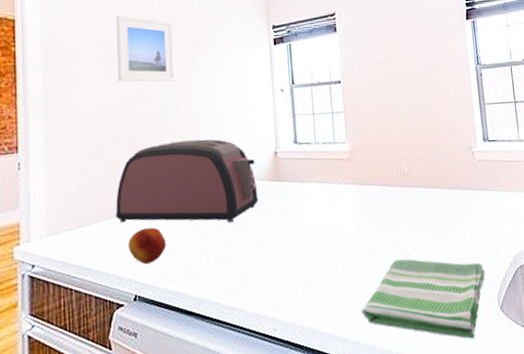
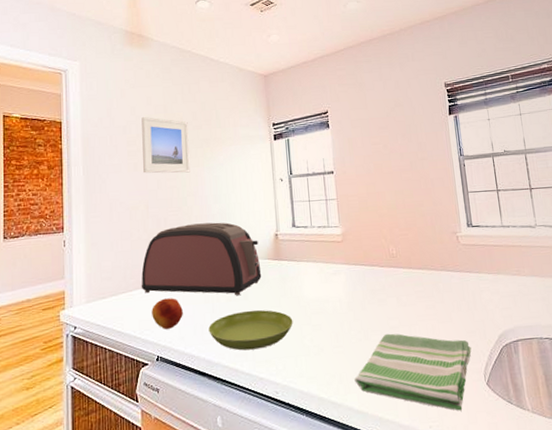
saucer: none [196,237,294,285] -> present [208,309,293,351]

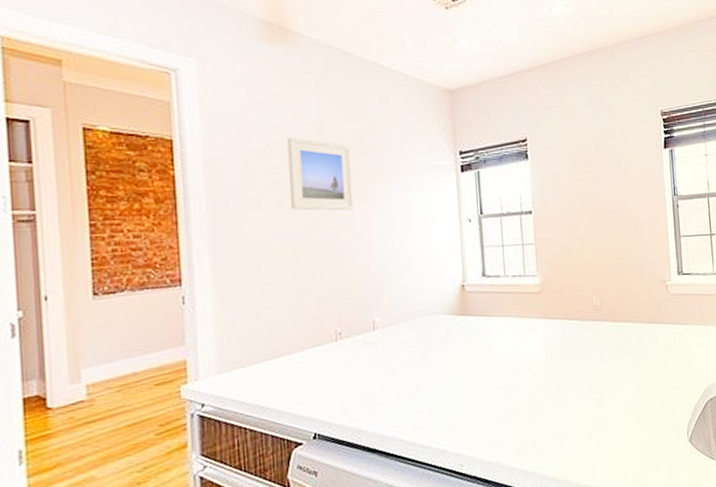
toaster: present [141,222,262,296] -> none [291,271,445,360]
fruit: present [152,298,183,329] -> none [306,363,347,402]
saucer: present [208,309,293,351] -> none [379,373,482,421]
dish towel: present [354,333,472,411] -> none [550,393,676,471]

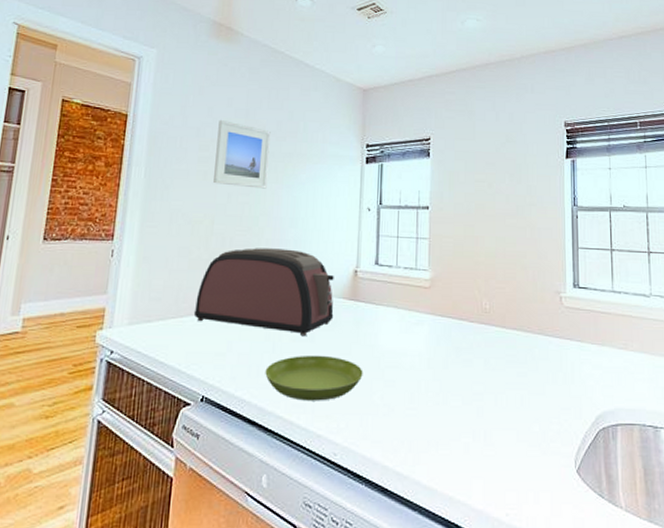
toaster: none [291,271,445,360] -> present [193,248,334,337]
saucer: none [379,373,482,421] -> present [265,355,363,401]

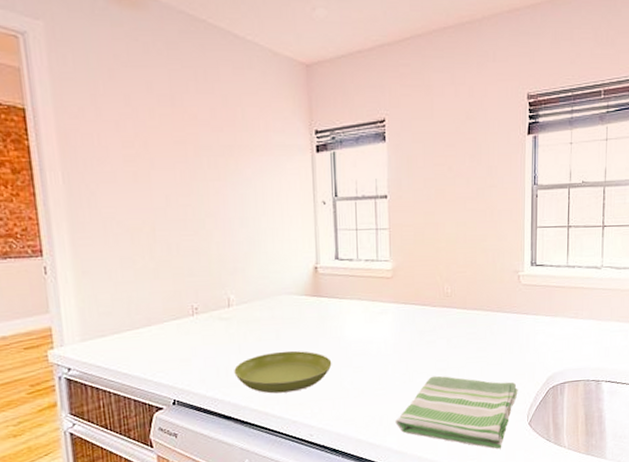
toaster: present [193,248,334,337] -> none [150,250,297,336]
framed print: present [213,120,271,189] -> none [140,110,209,188]
dish towel: none [426,400,563,500] -> present [395,376,518,449]

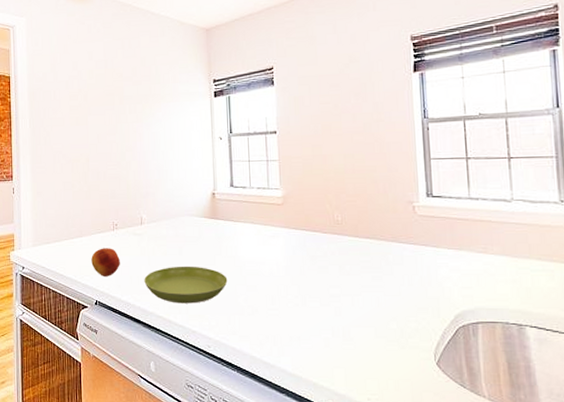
fruit: none [164,337,203,371] -> present [91,248,120,276]
dish towel: present [395,376,518,449] -> none [289,301,421,388]

